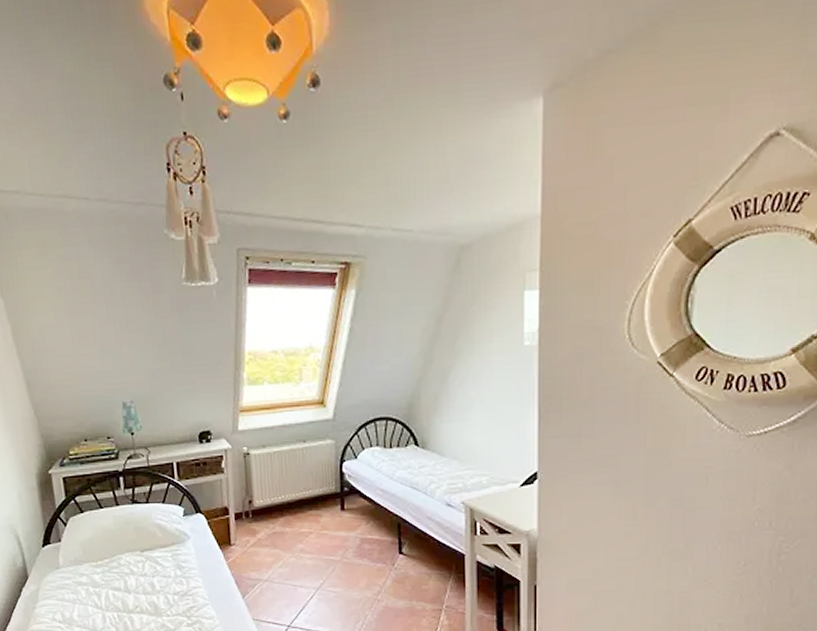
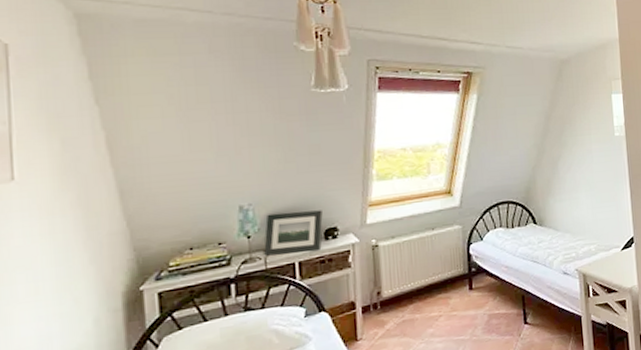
picture frame: none [145,412,197,454] -> present [264,210,323,256]

